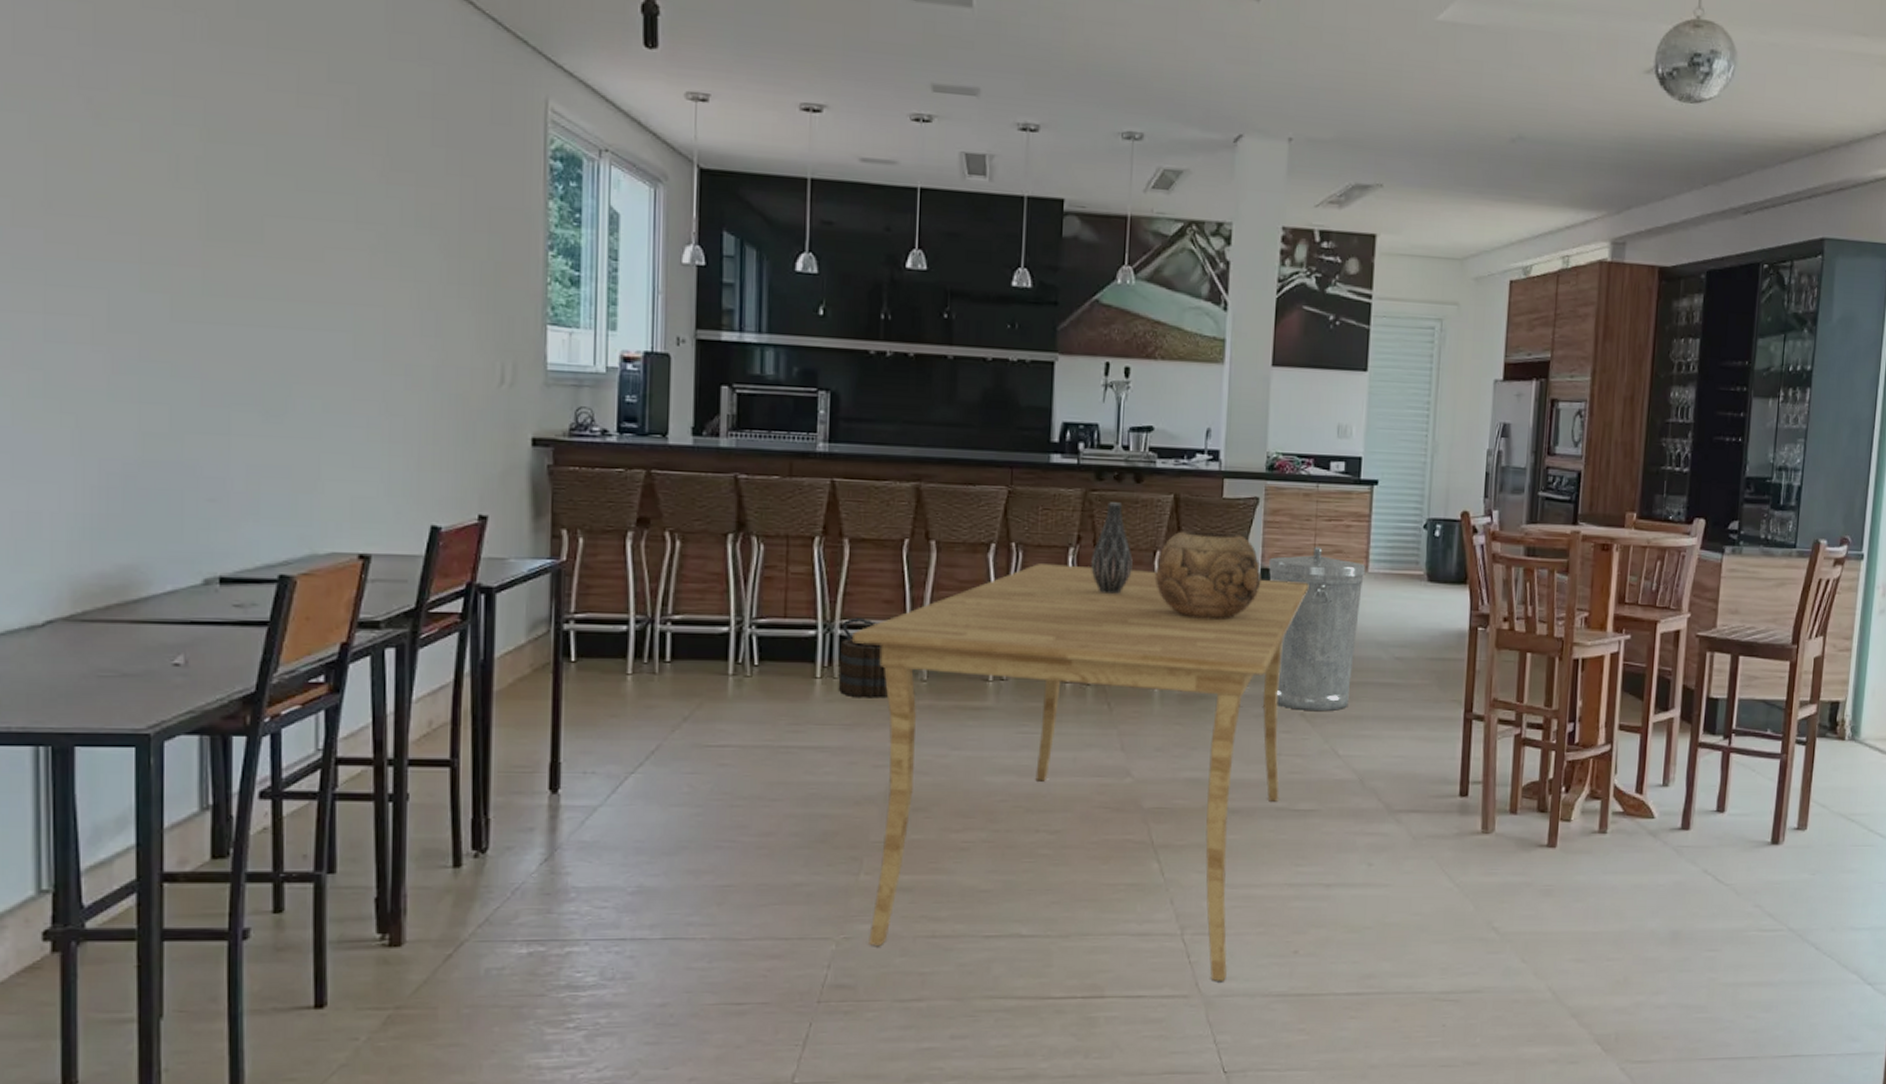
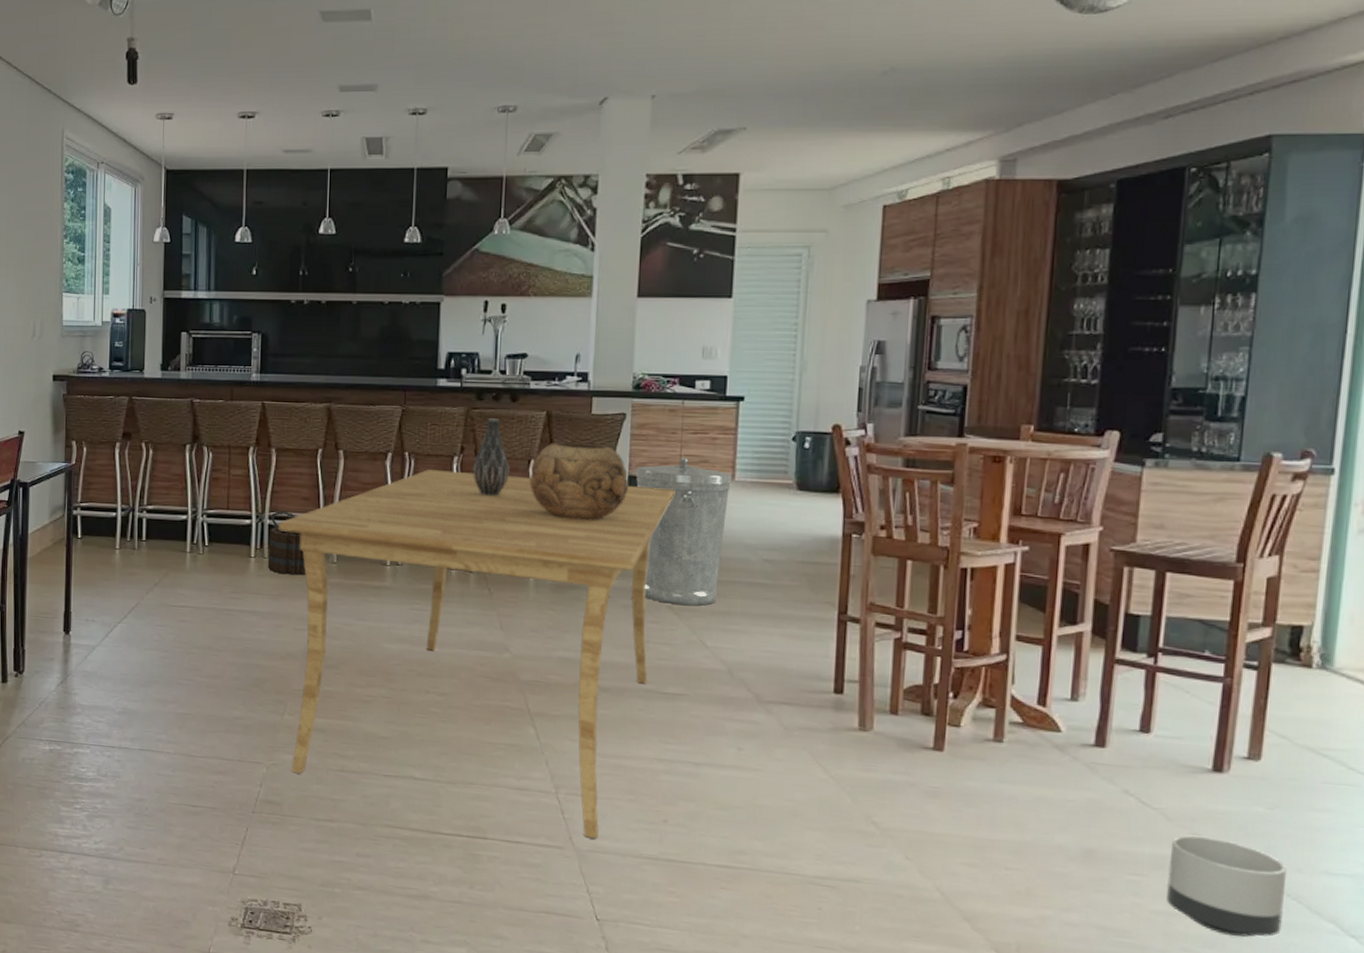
planter: none [1735,906,1825,997] -> present [1166,835,1288,937]

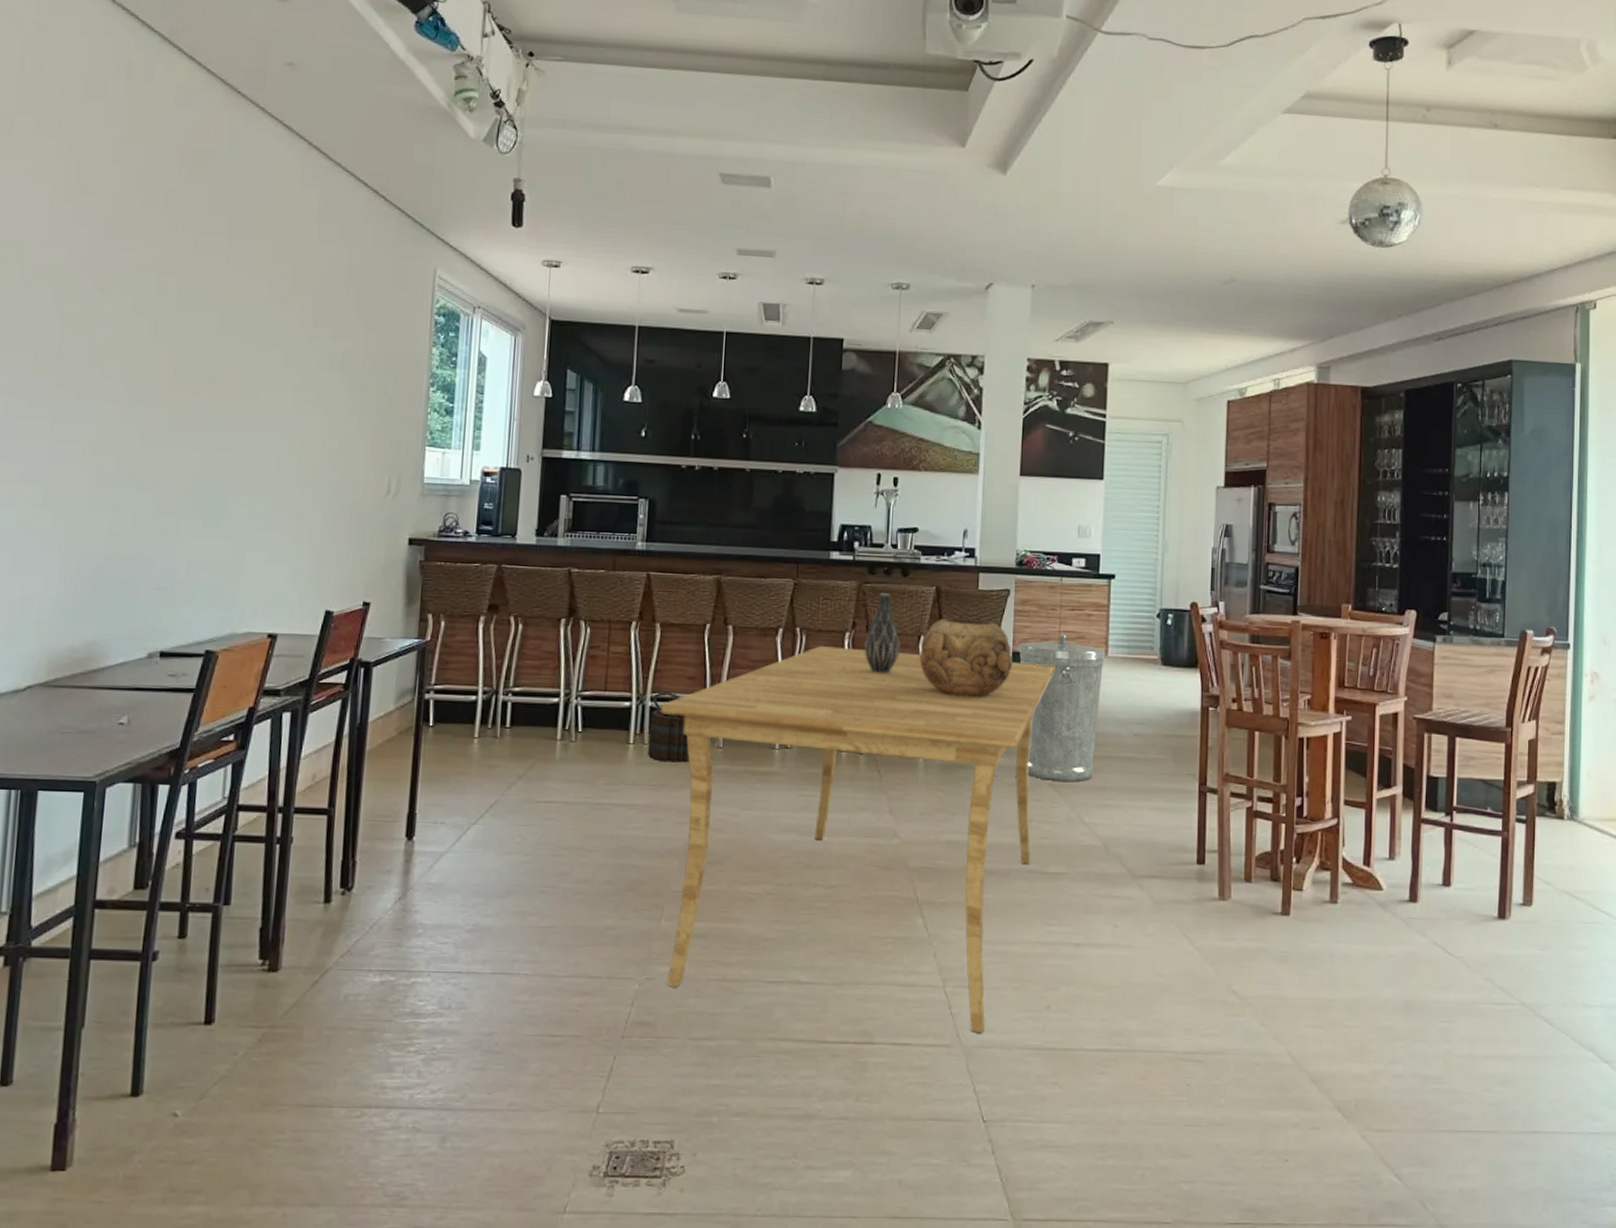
planter: present [1166,835,1288,937] -> none [1470,980,1557,1072]

